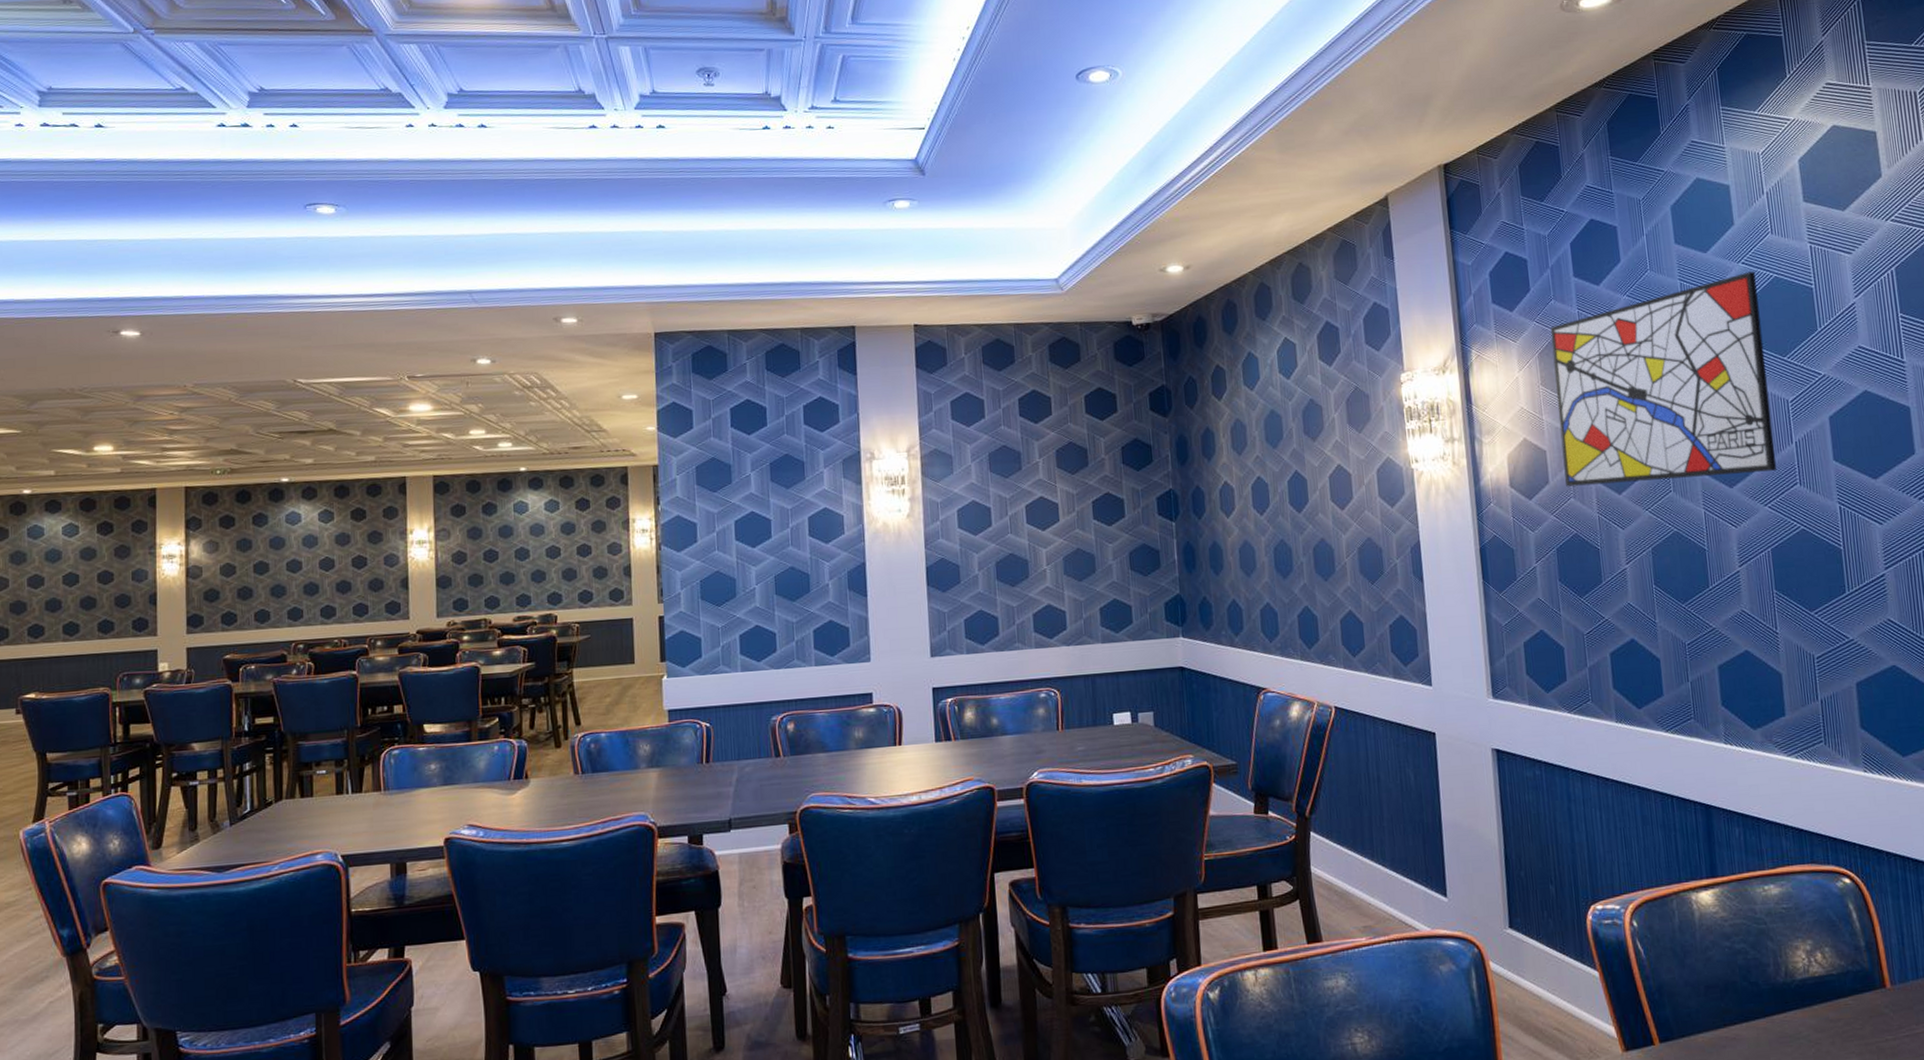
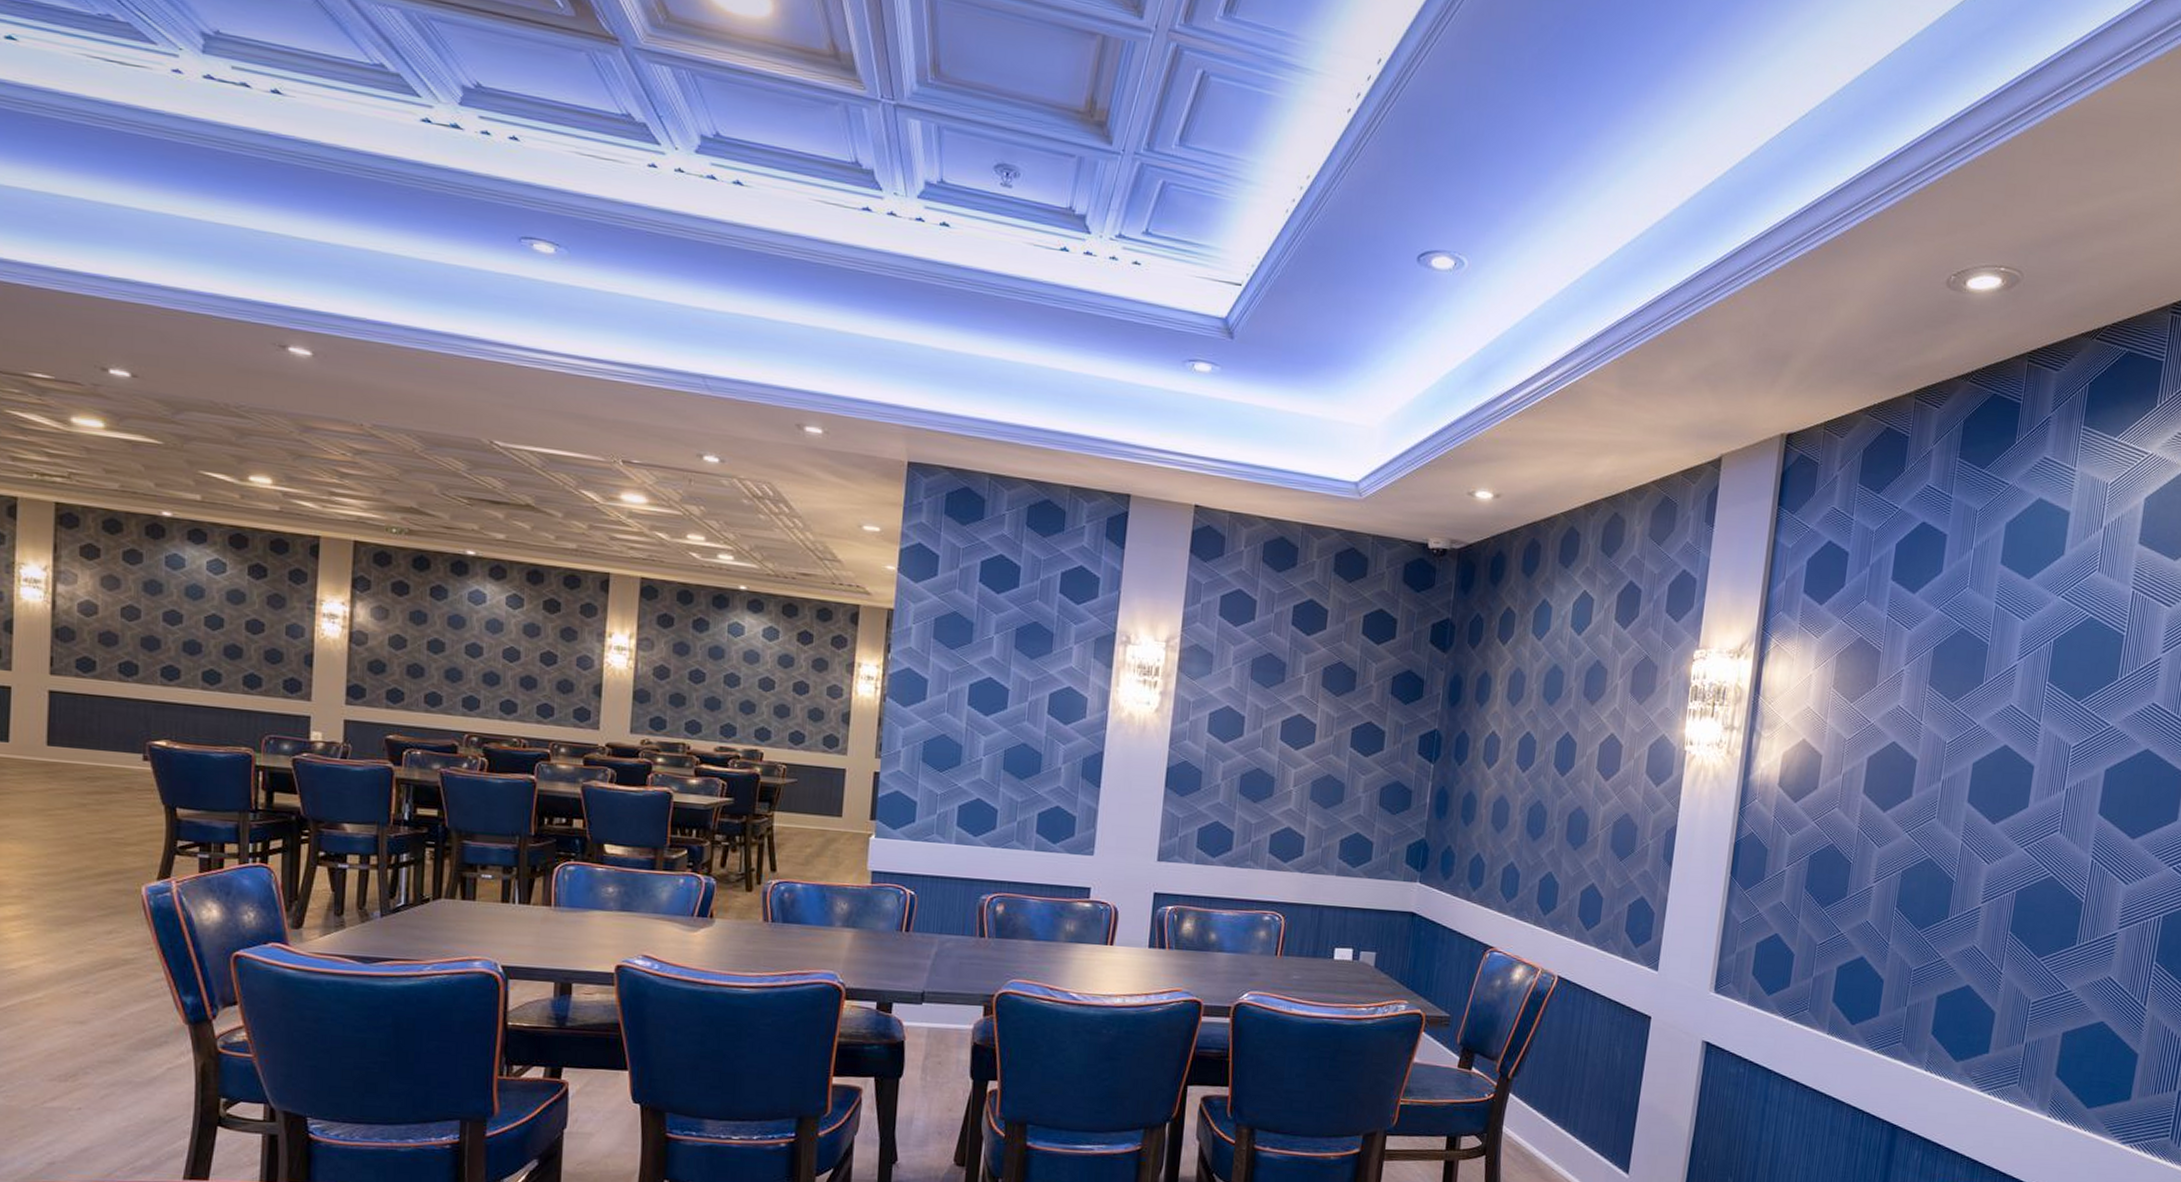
wall art: present [1550,271,1777,487] -> none [1834,606,2073,814]

